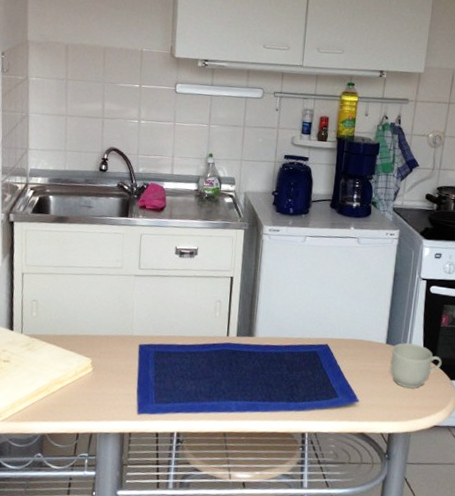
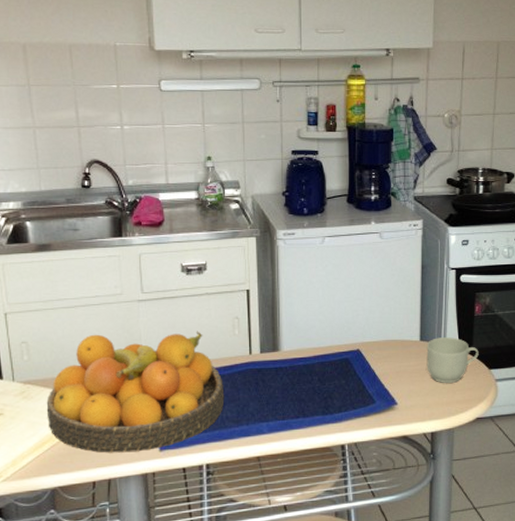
fruit bowl: none [45,300,201,412] -> present [46,331,225,453]

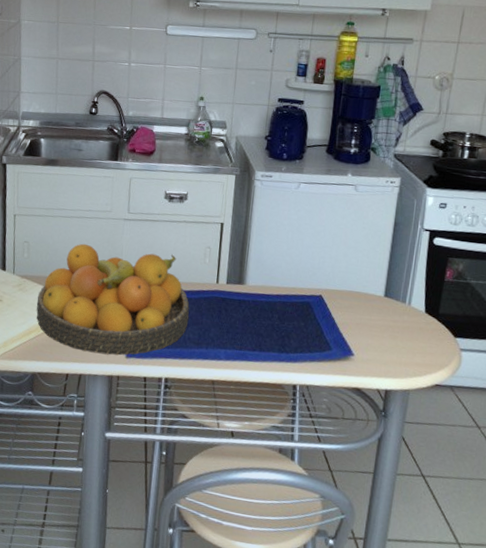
mug: present [426,337,479,384] -> none [388,296,445,345]

